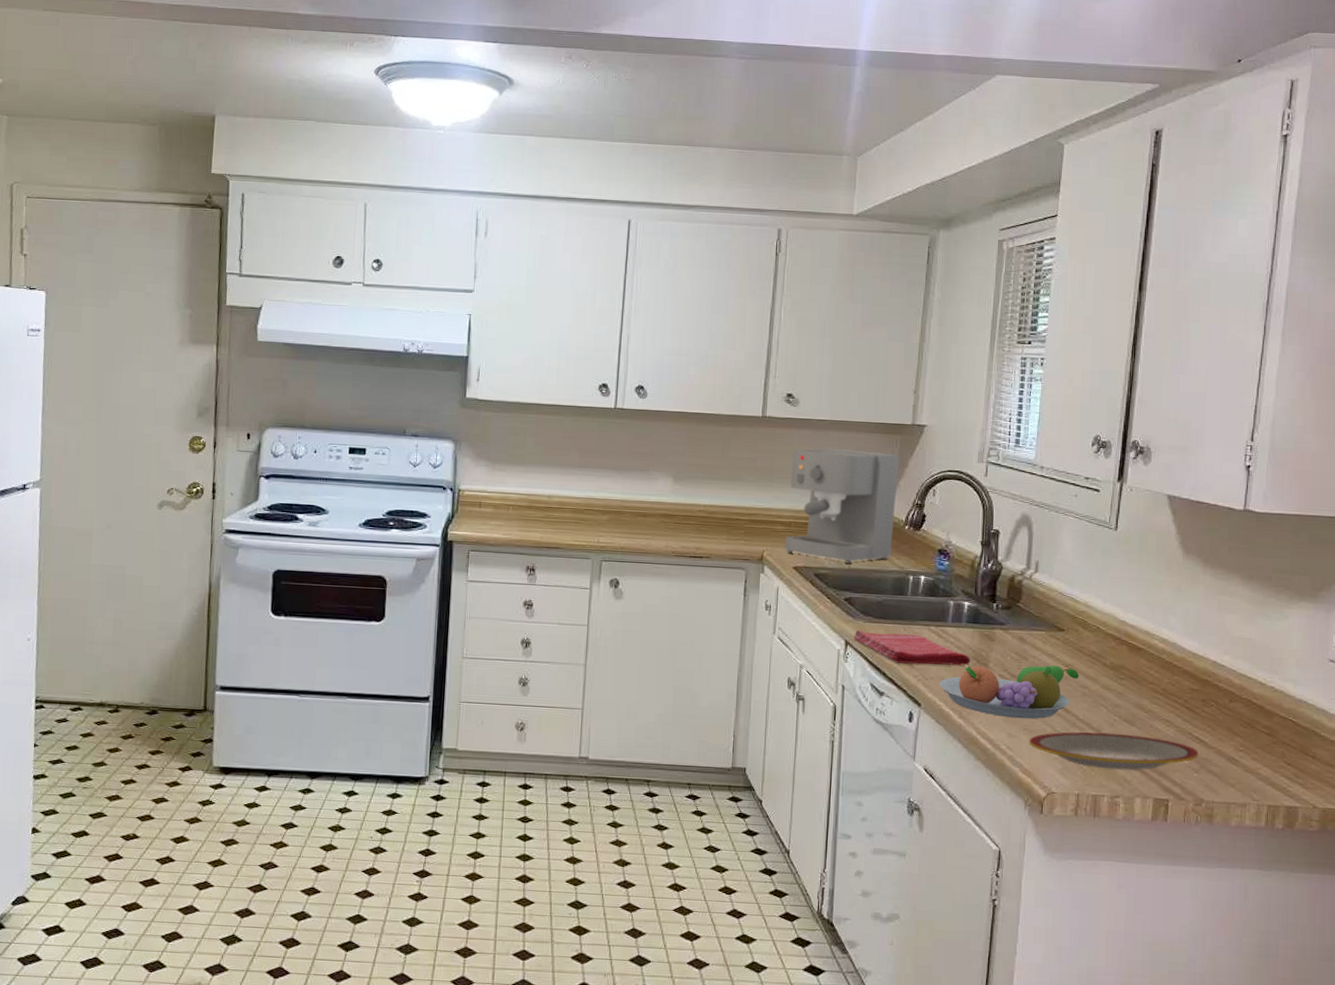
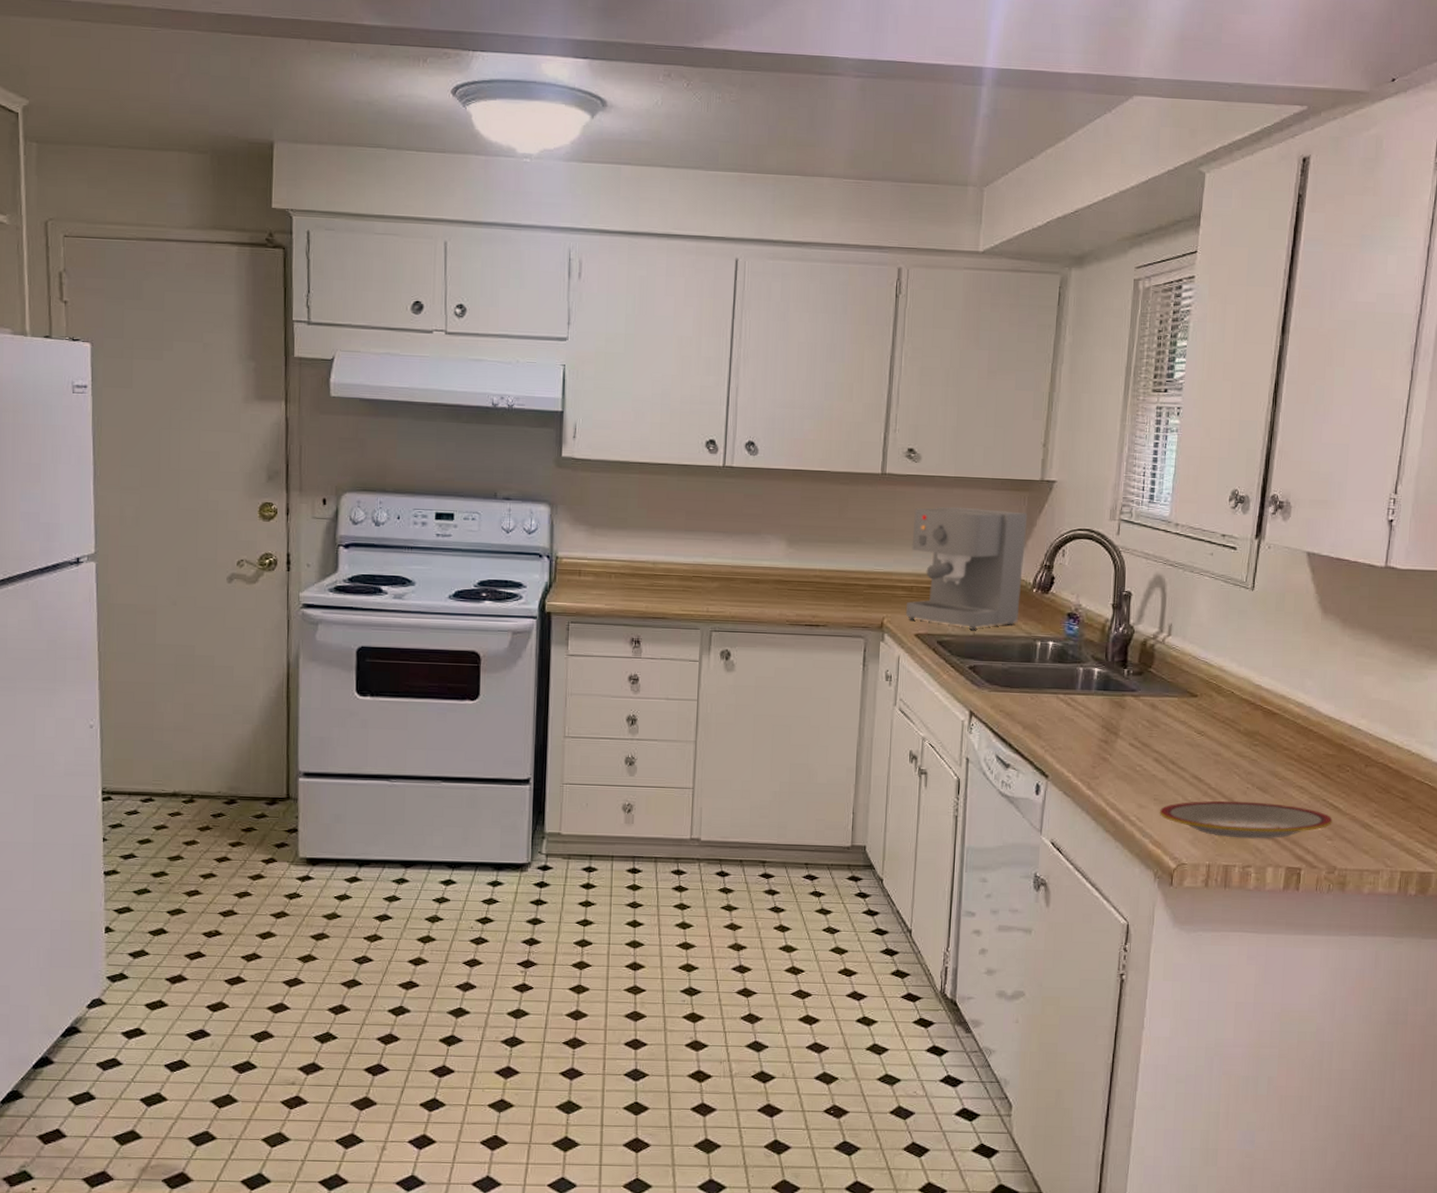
dish towel: present [854,629,971,666] -> none [978,699,1100,735]
fruit bowl: present [939,665,1080,719] -> none [1068,732,1212,789]

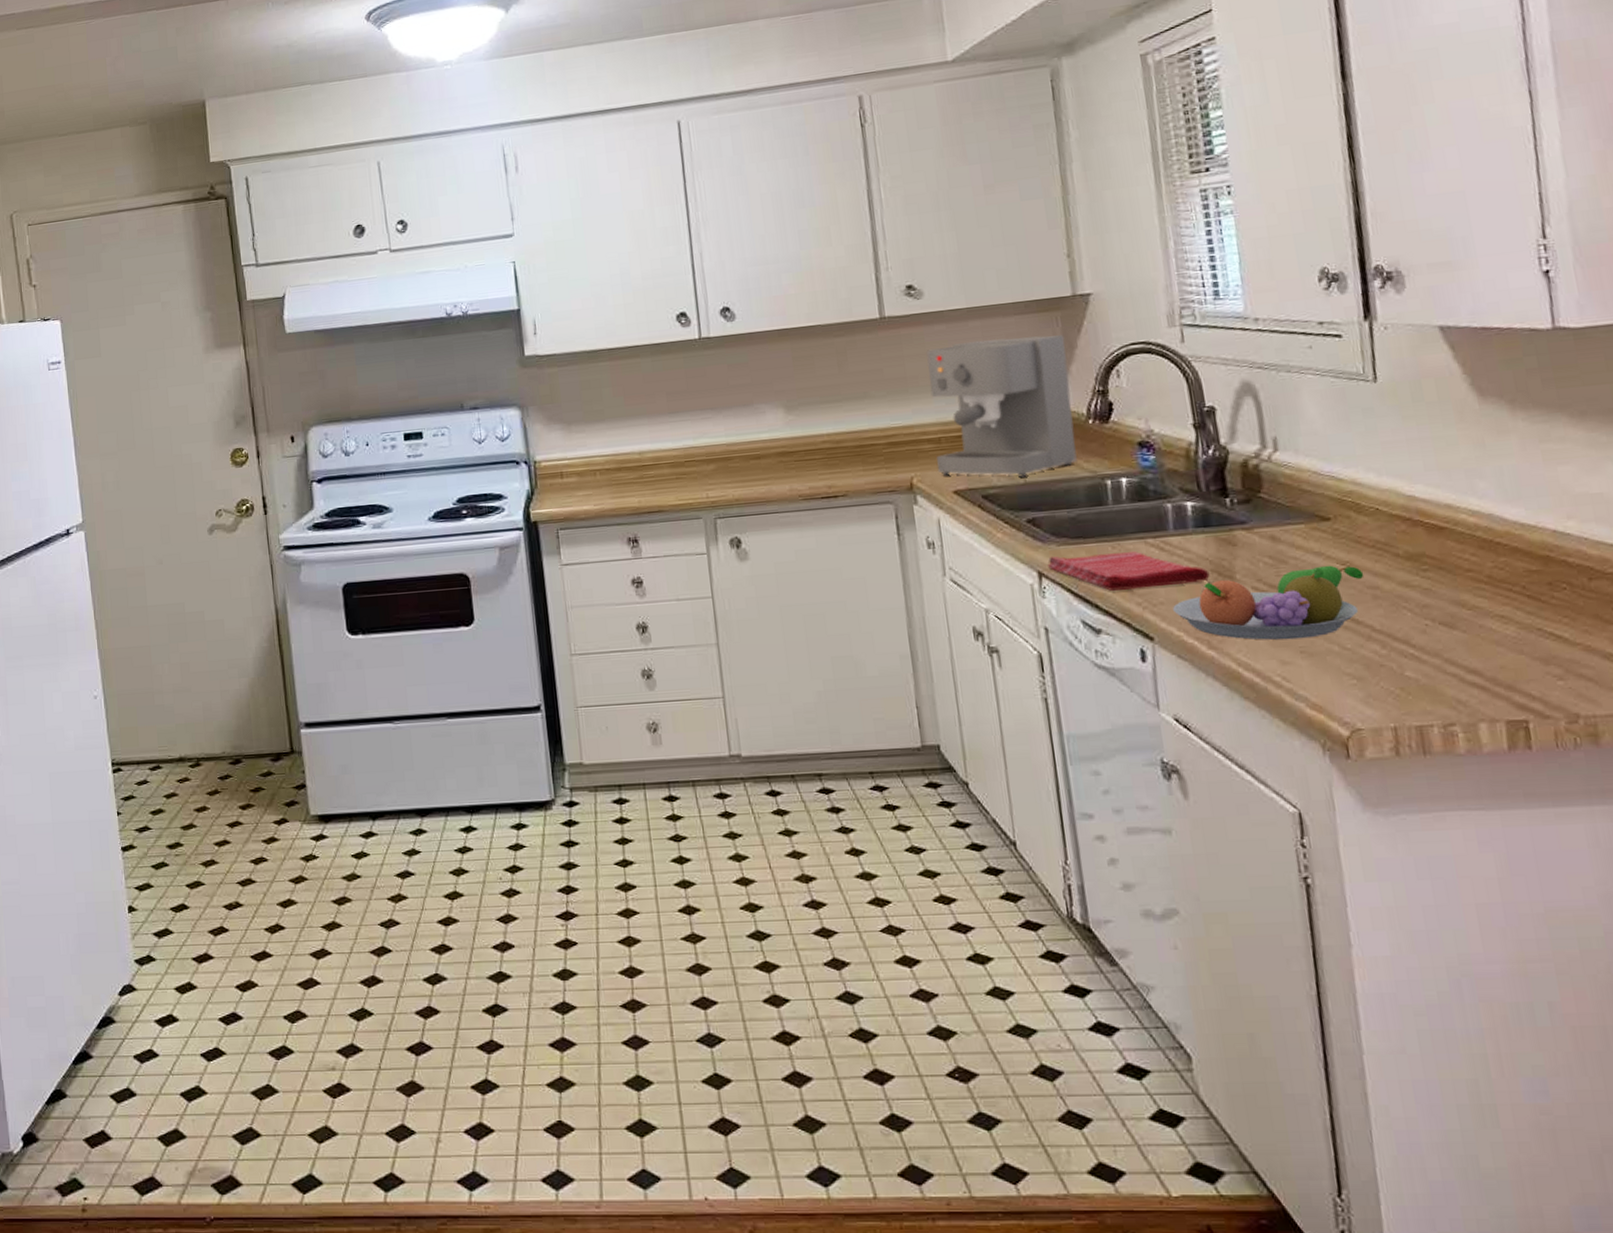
dish towel: none [978,699,1100,735] -> present [1048,551,1210,591]
fruit bowl: none [1068,732,1212,789] -> present [1173,565,1364,640]
plate: present [1159,800,1333,839] -> none [1310,641,1559,691]

